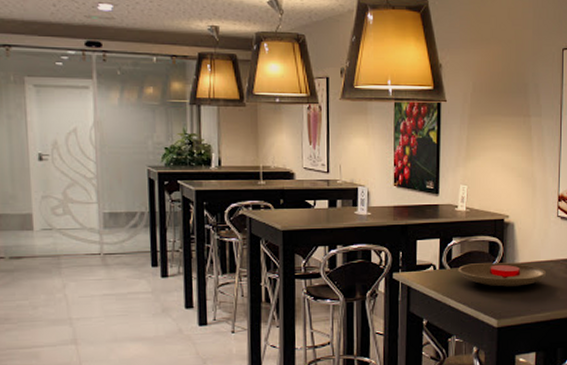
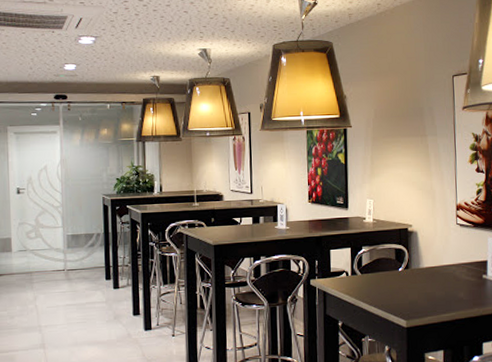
plate: present [458,262,547,287] -> none [368,267,450,290]

